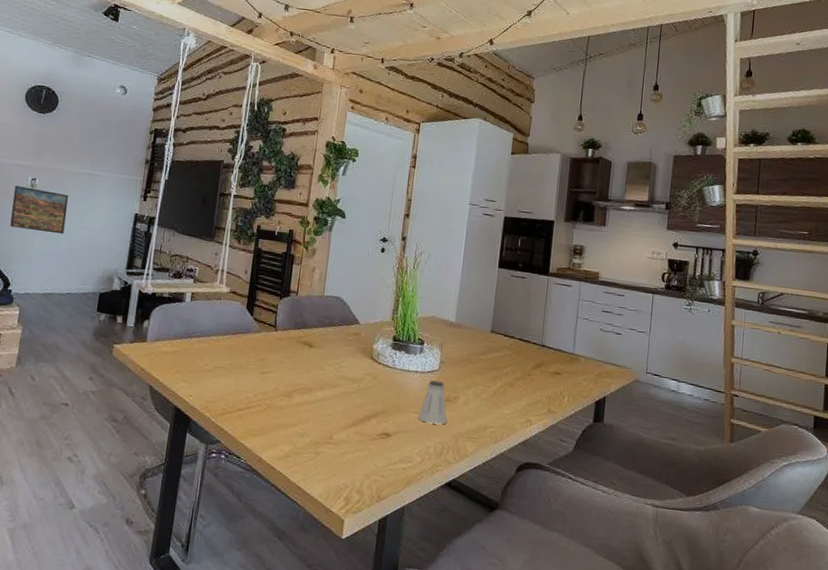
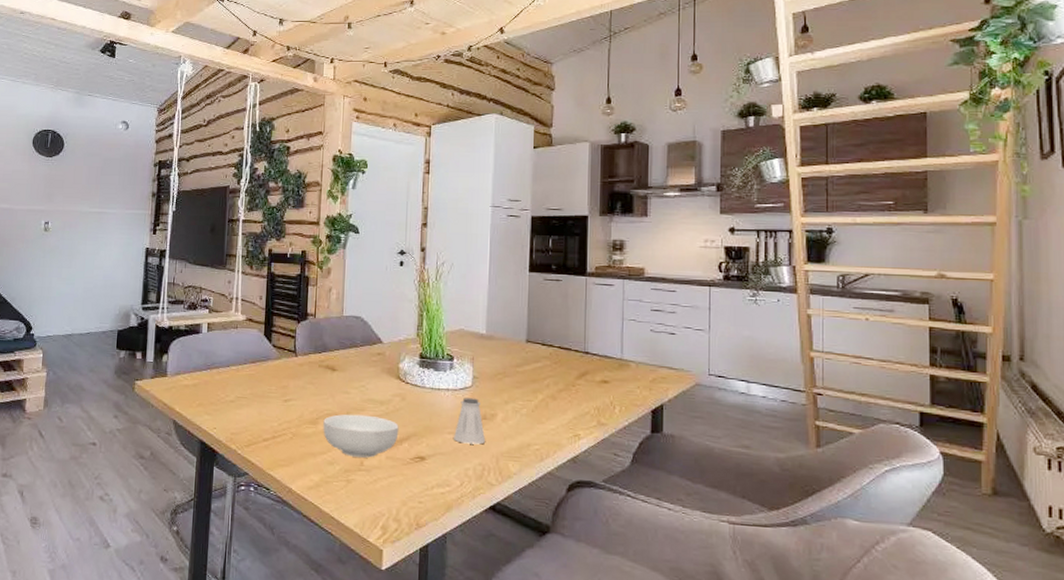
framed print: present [9,186,68,234] -> none [27,231,81,275]
cereal bowl: none [296,389,369,432] -> present [323,414,399,458]

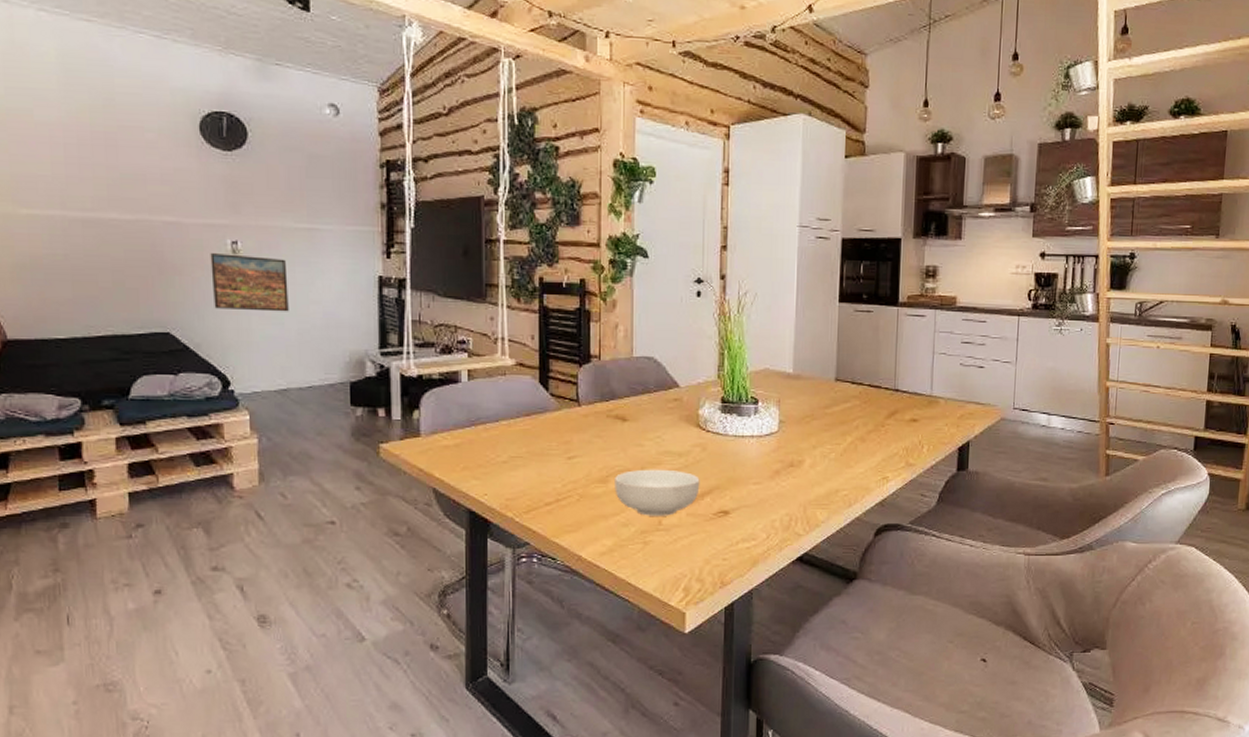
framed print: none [27,231,81,275] -> present [210,253,289,312]
saltshaker: present [454,398,485,445] -> none [759,444,792,494]

